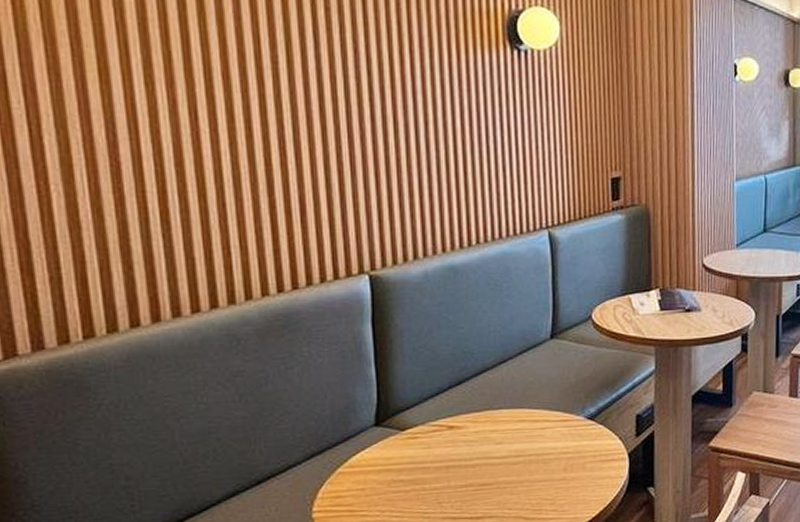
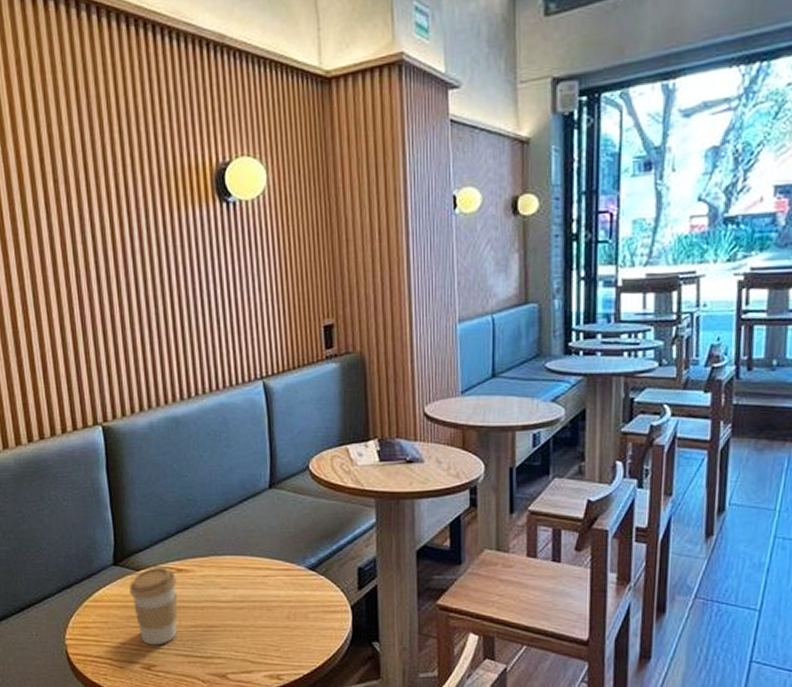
coffee cup: none [393,424,448,511] -> present [129,567,178,645]

